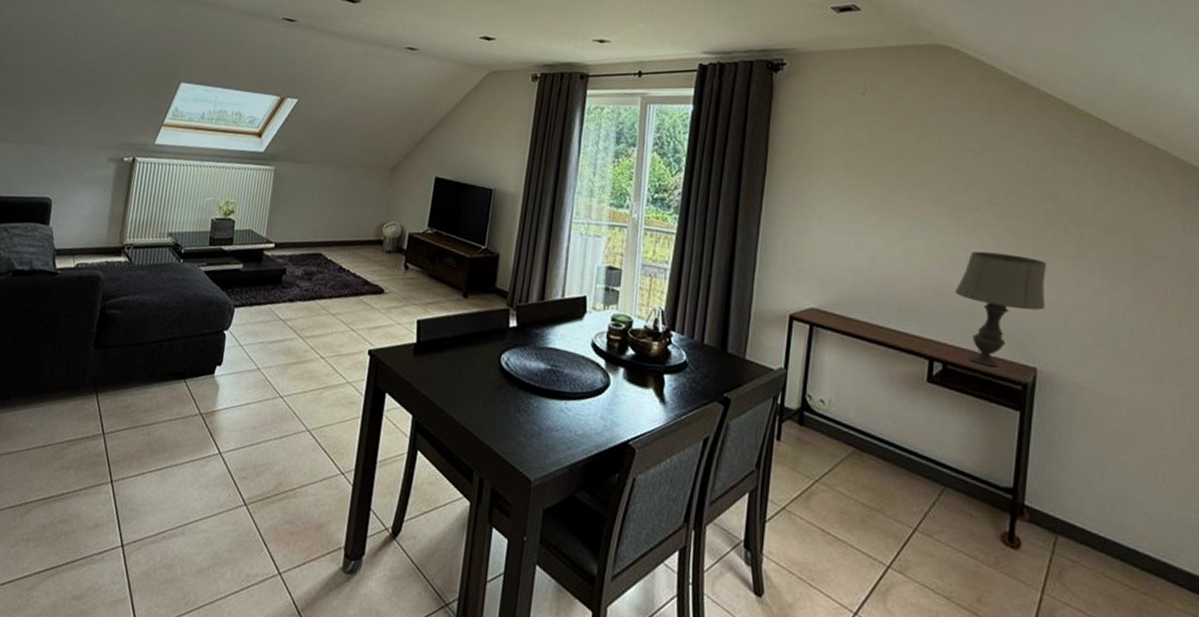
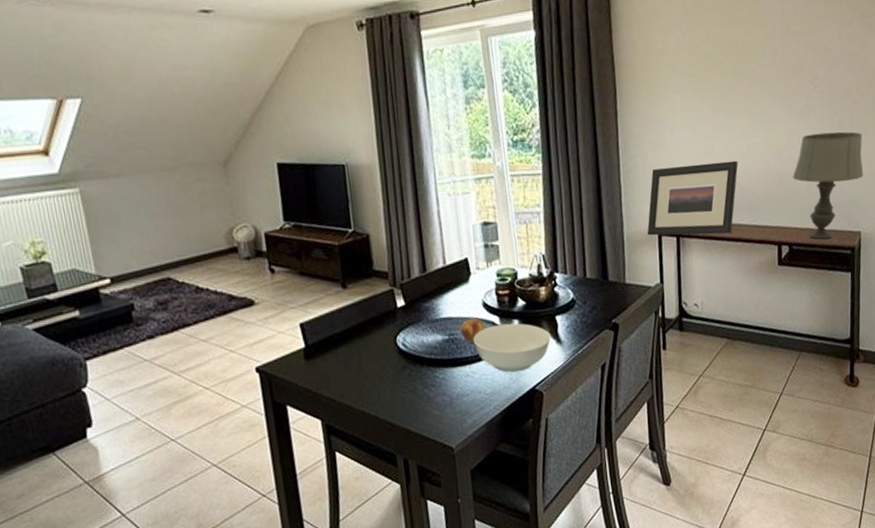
fruit: none [564,355,590,380] -> present [460,317,486,344]
bowl: none [574,367,655,421] -> present [473,323,551,372]
picture frame: none [777,252,891,335] -> present [647,160,739,236]

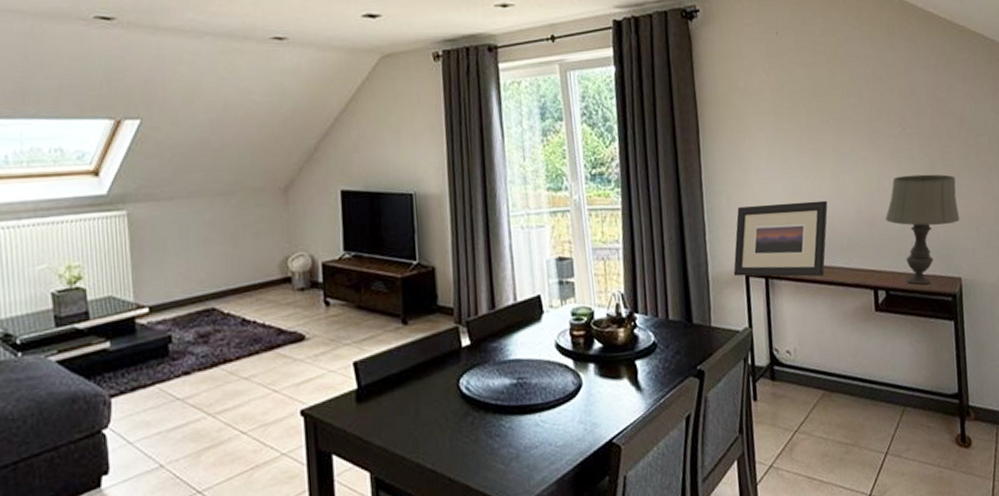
fruit: present [460,317,486,344] -> none [531,360,559,389]
bowl: present [473,323,551,372] -> none [544,367,630,422]

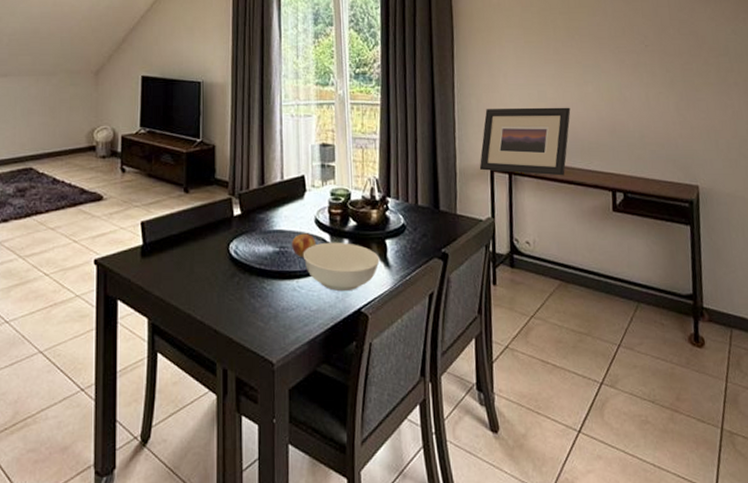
fruit: none [531,360,559,389] -> present [292,233,316,258]
bowl: none [544,367,630,422] -> present [303,242,380,291]
table lamp: present [885,174,960,286] -> none [625,88,699,190]

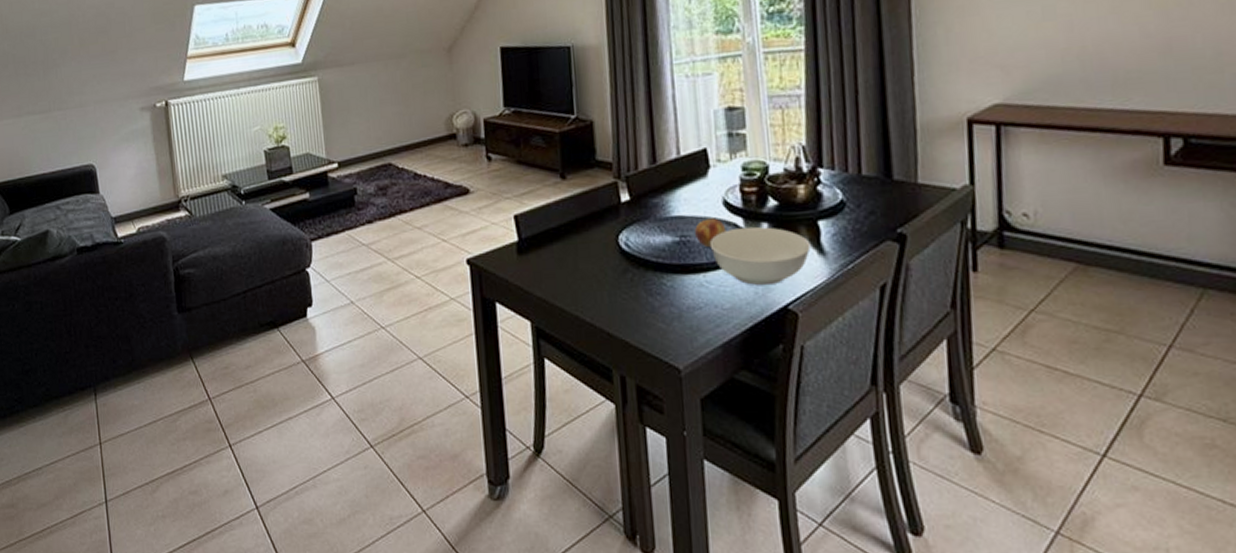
picture frame: present [479,107,571,176] -> none [950,24,1096,124]

